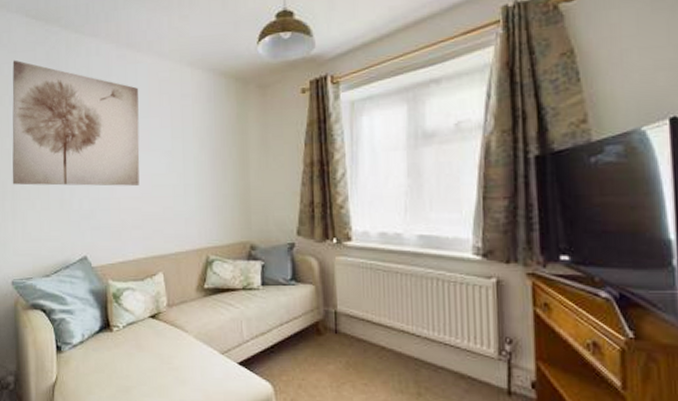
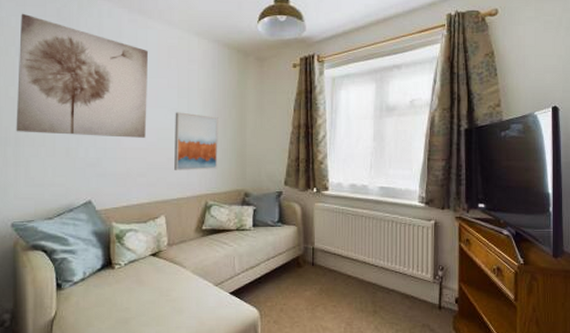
wall art: none [169,154,219,221] -> present [174,112,218,170]

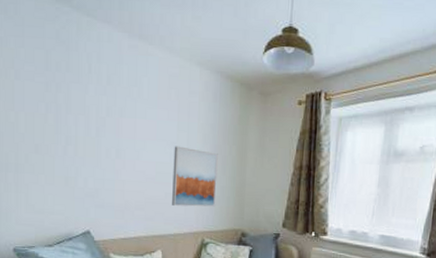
wall art: present [16,13,149,138] -> none [16,34,149,171]

